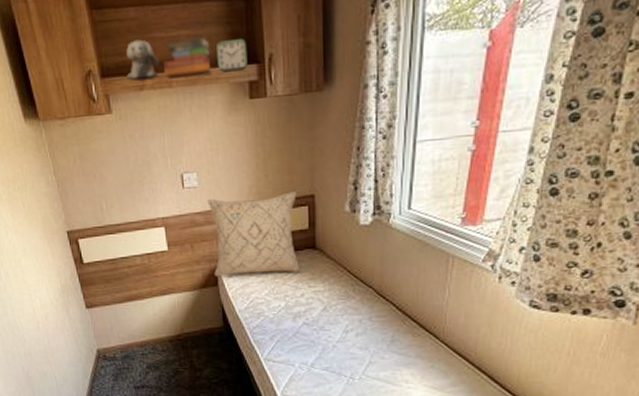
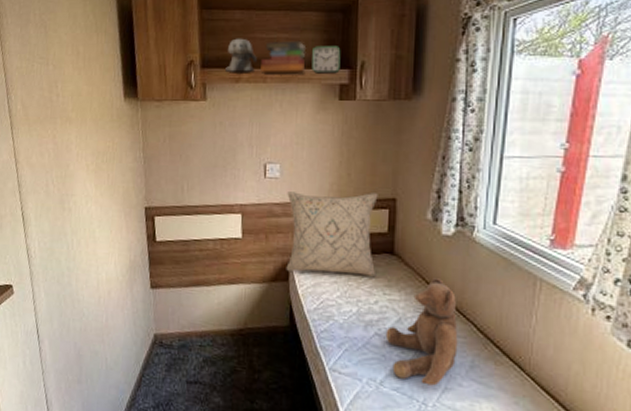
teddy bear: none [313,265,379,362] -> present [385,277,458,386]

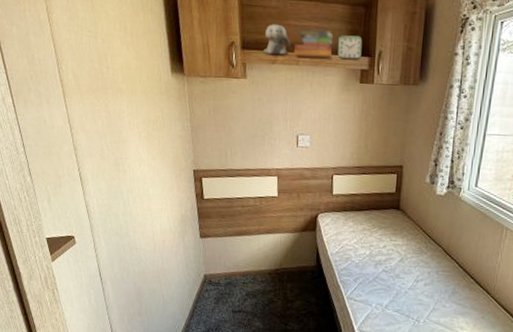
pillow: present [286,192,378,278] -> none [314,159,389,228]
teddy bear: present [385,277,458,386] -> none [391,227,445,308]

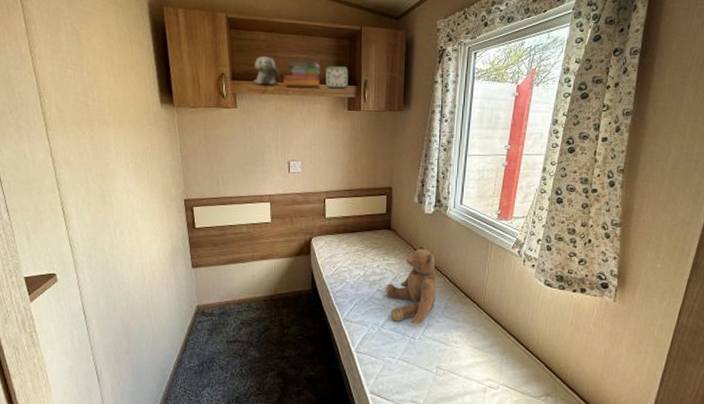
teddy bear: none [391,227,445,308] -> present [385,245,437,324]

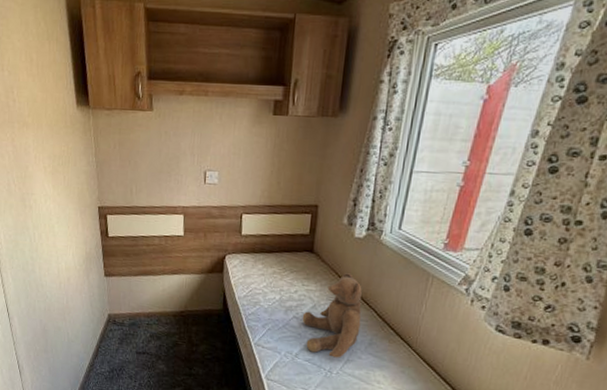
plush toy: present [253,56,280,87] -> none [170,52,200,88]
books: present [283,60,321,90] -> none [203,56,246,91]
alarm clock: present [325,66,349,89] -> none [249,63,277,90]

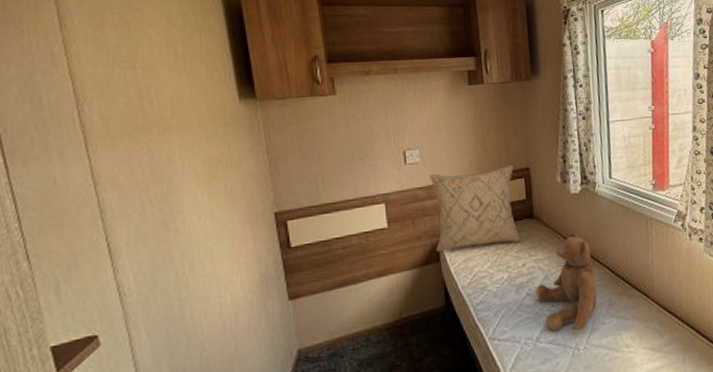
pillow: none [221,196,303,272] -> present [429,165,521,252]

